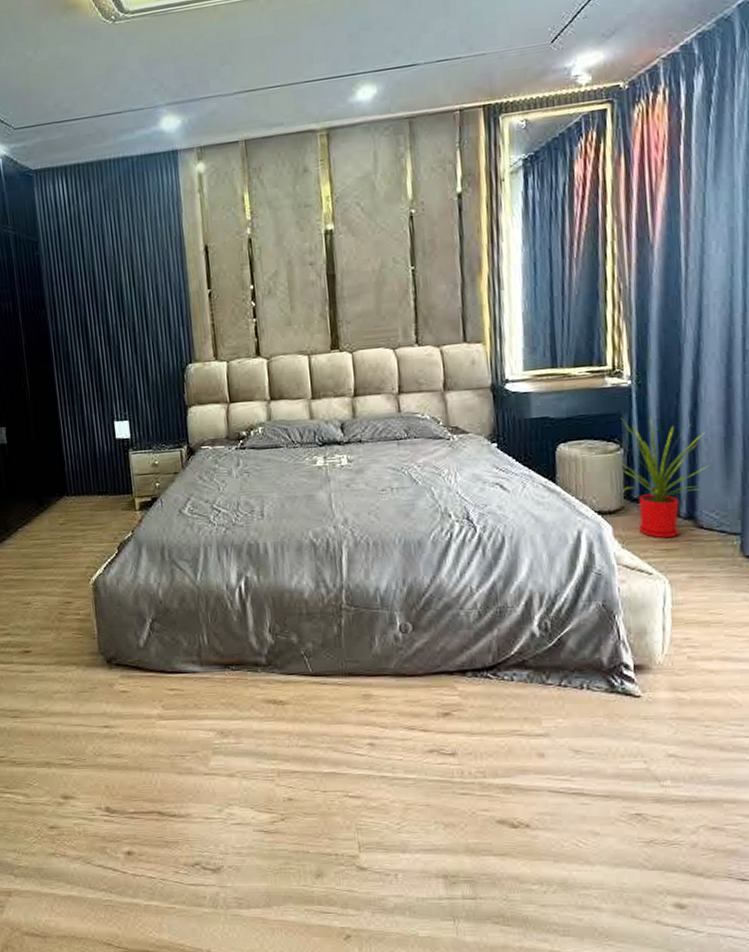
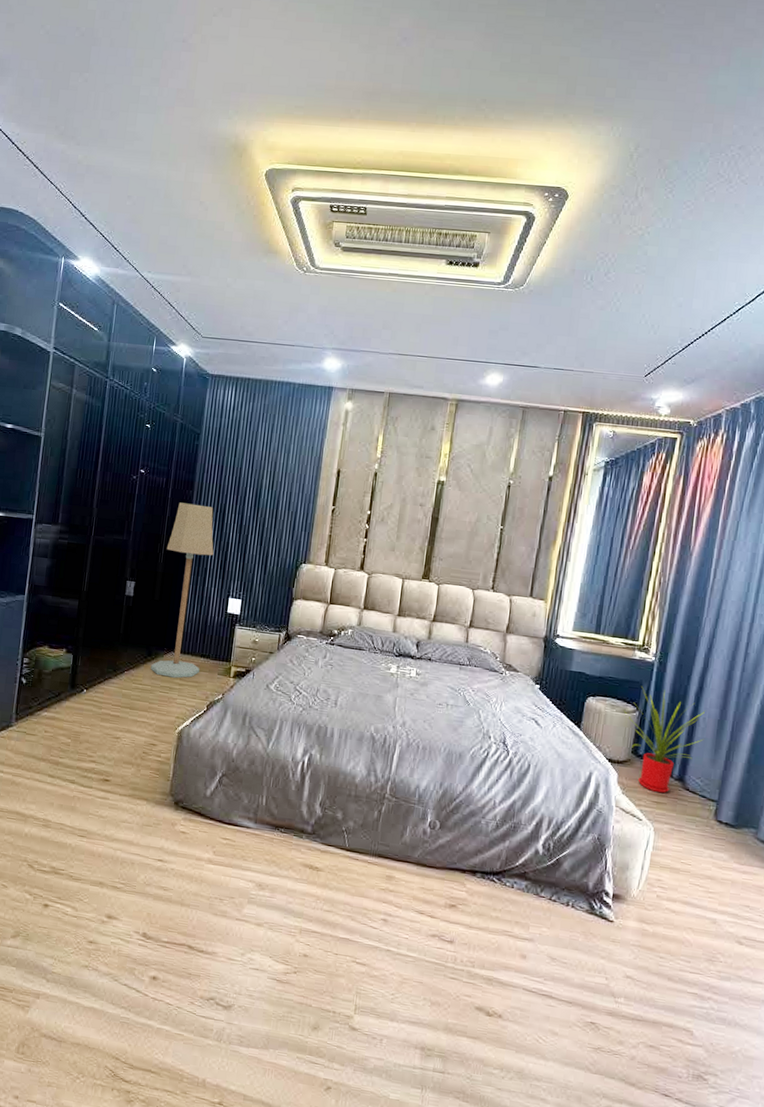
floor lamp: none [31,323,100,525] -> present [150,502,214,678]

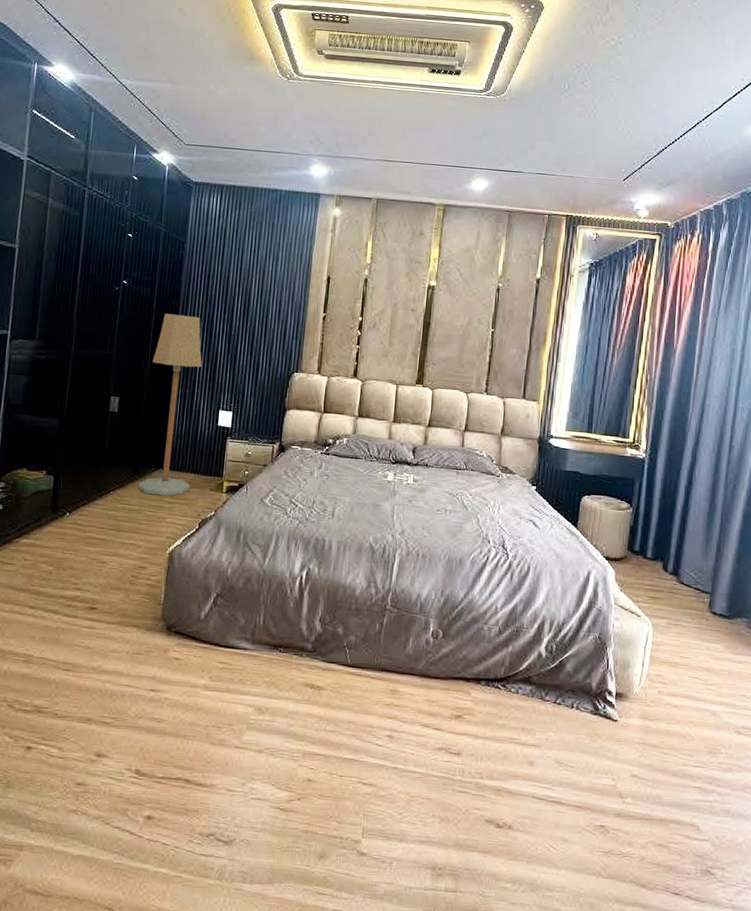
house plant: present [622,686,706,794] -> none [616,482,696,589]

